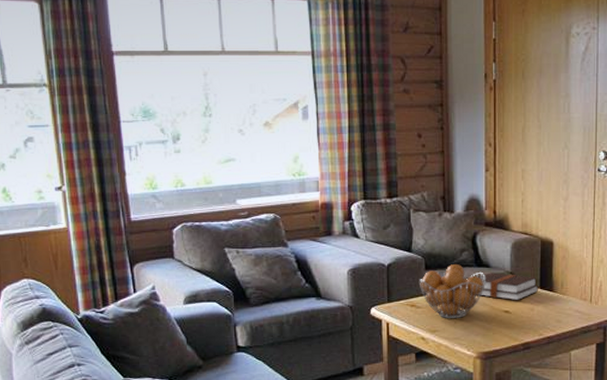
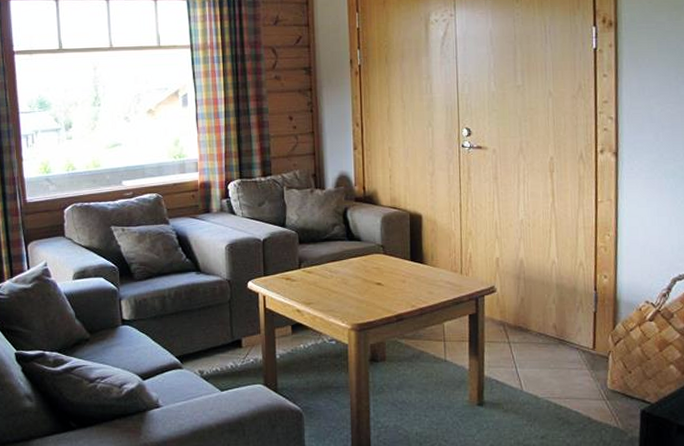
fruit basket: present [418,264,485,319] -> none [293,238,357,292]
hardback book: present [478,273,538,301] -> none [350,246,409,273]

